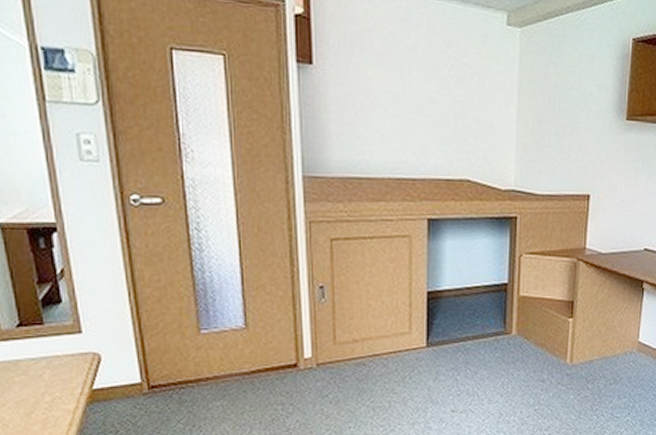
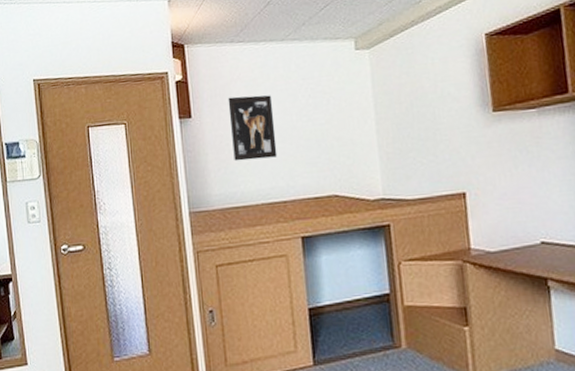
wall art: none [359,49,411,129] -> present [228,95,278,161]

